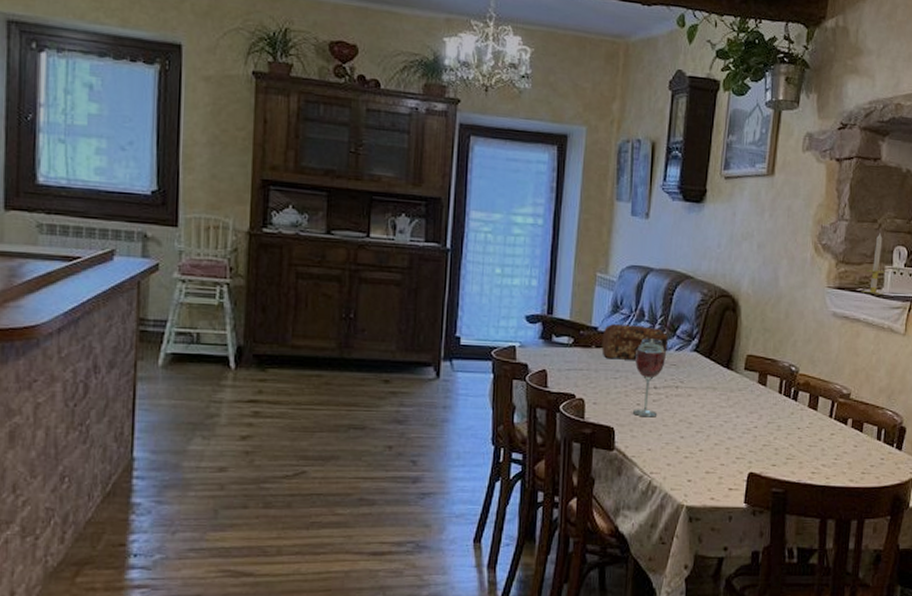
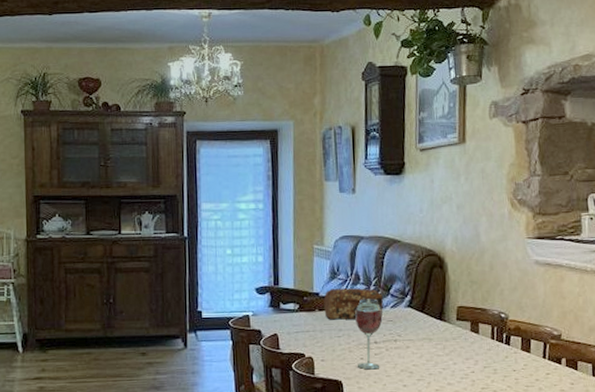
candle: present [861,233,886,295] -> none [560,183,584,241]

